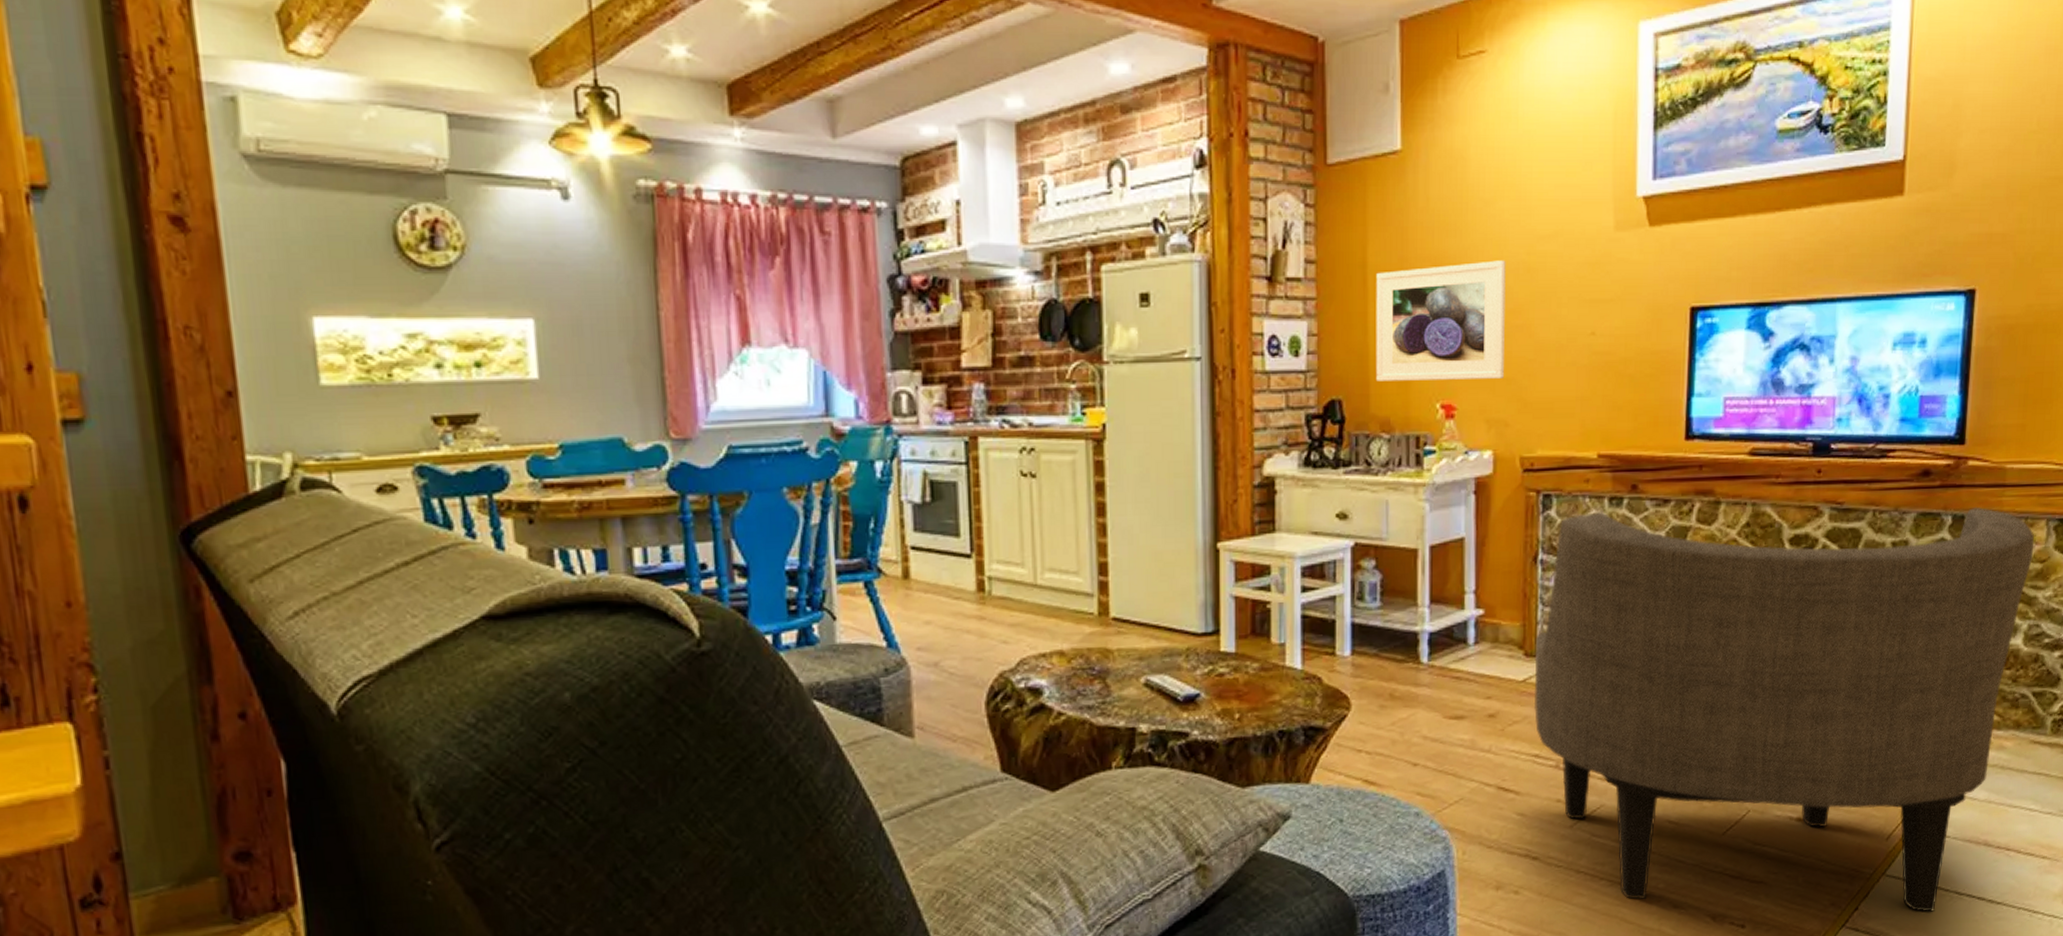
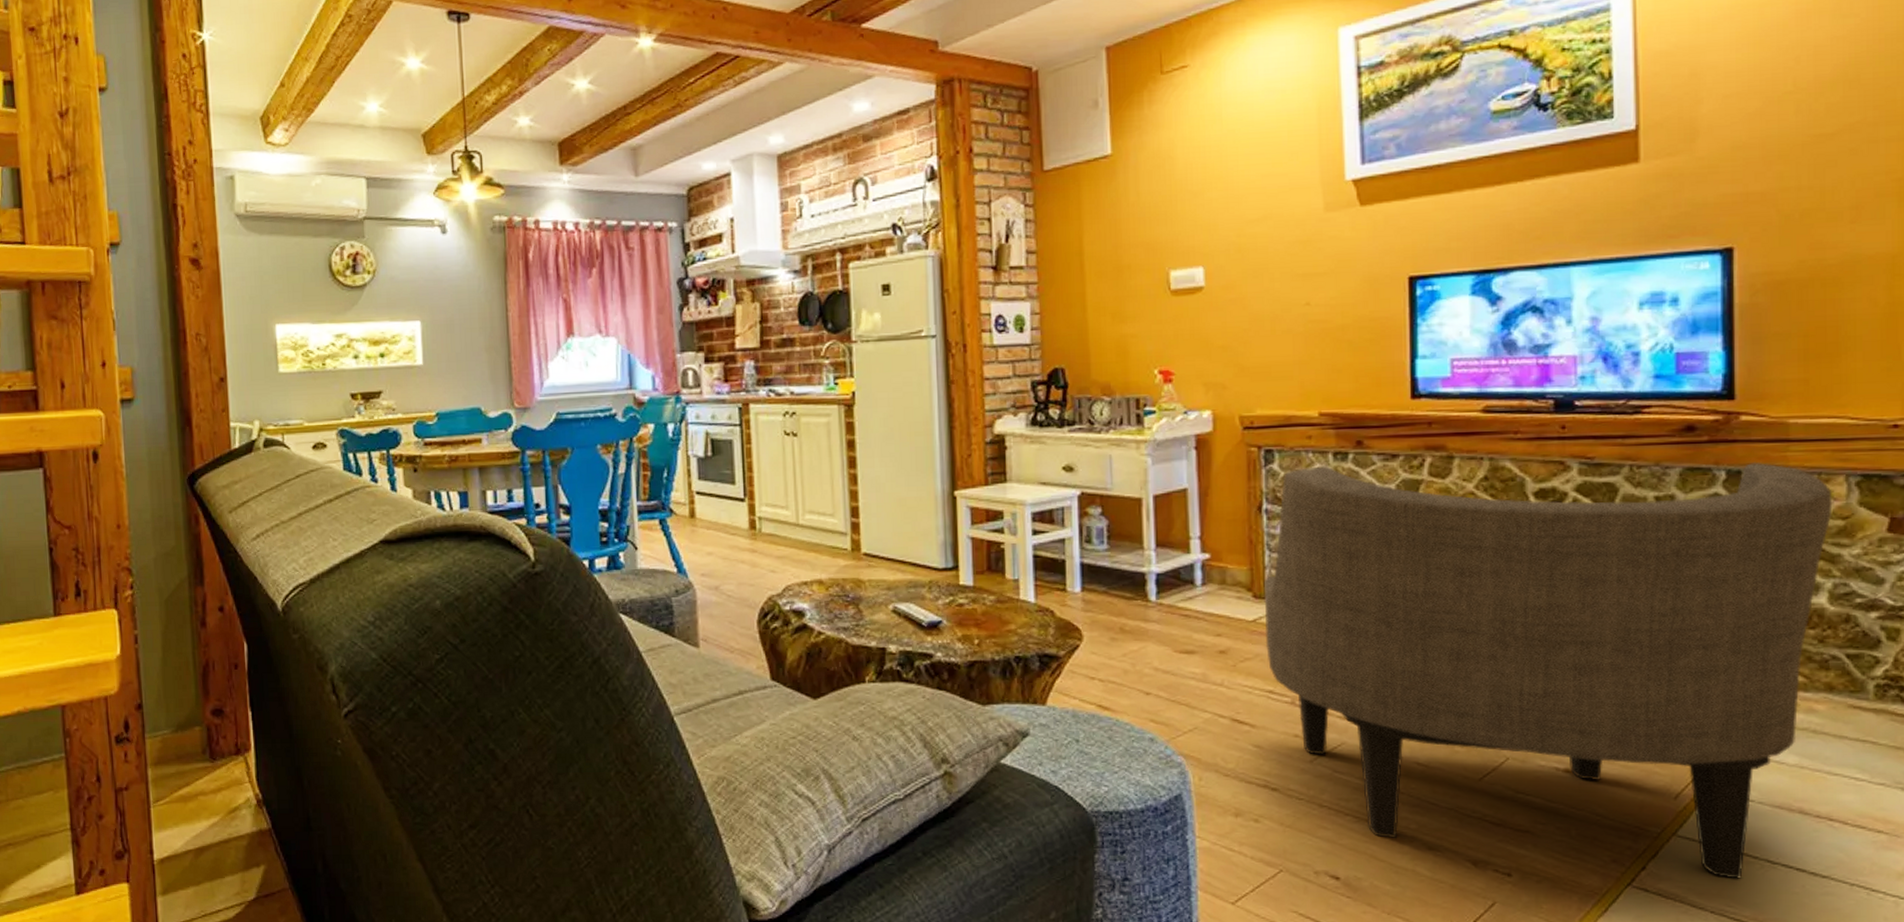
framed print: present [1375,260,1506,381] -> none [1092,243,1219,352]

